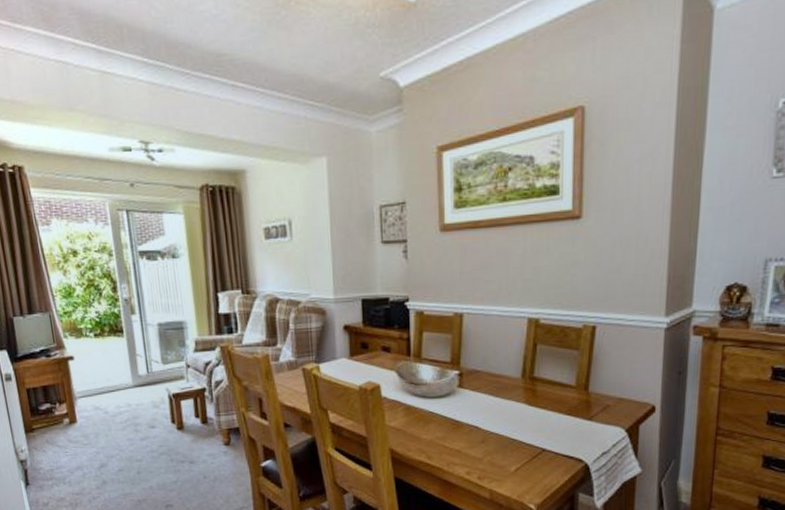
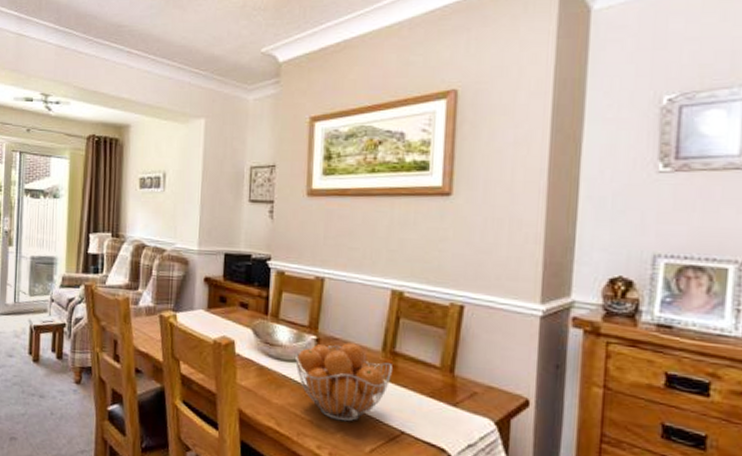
fruit basket: none [439,373,532,447] -> present [294,343,392,422]

